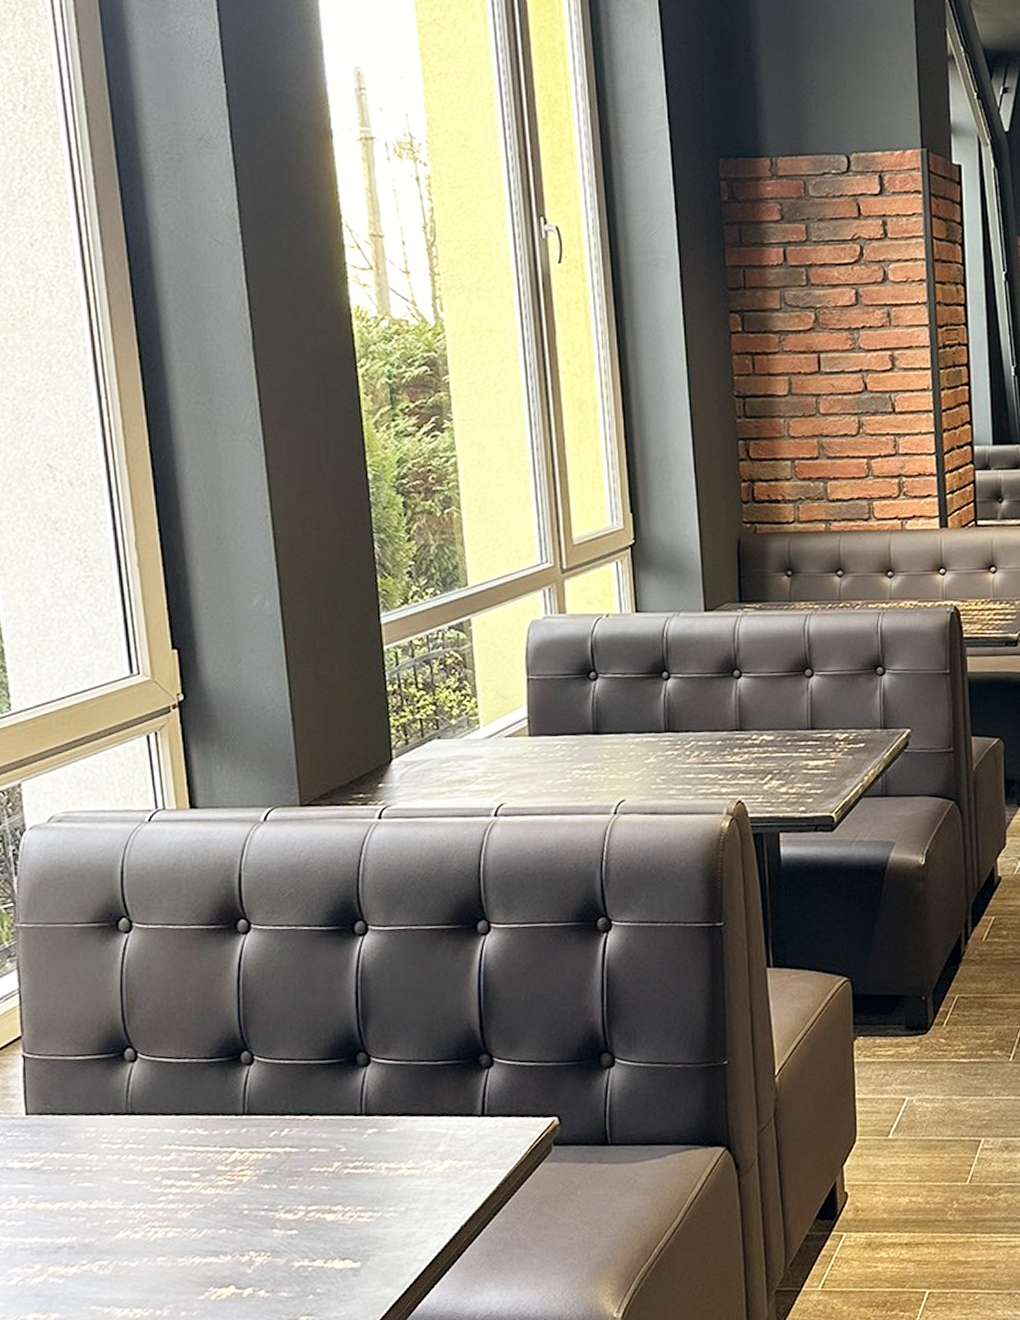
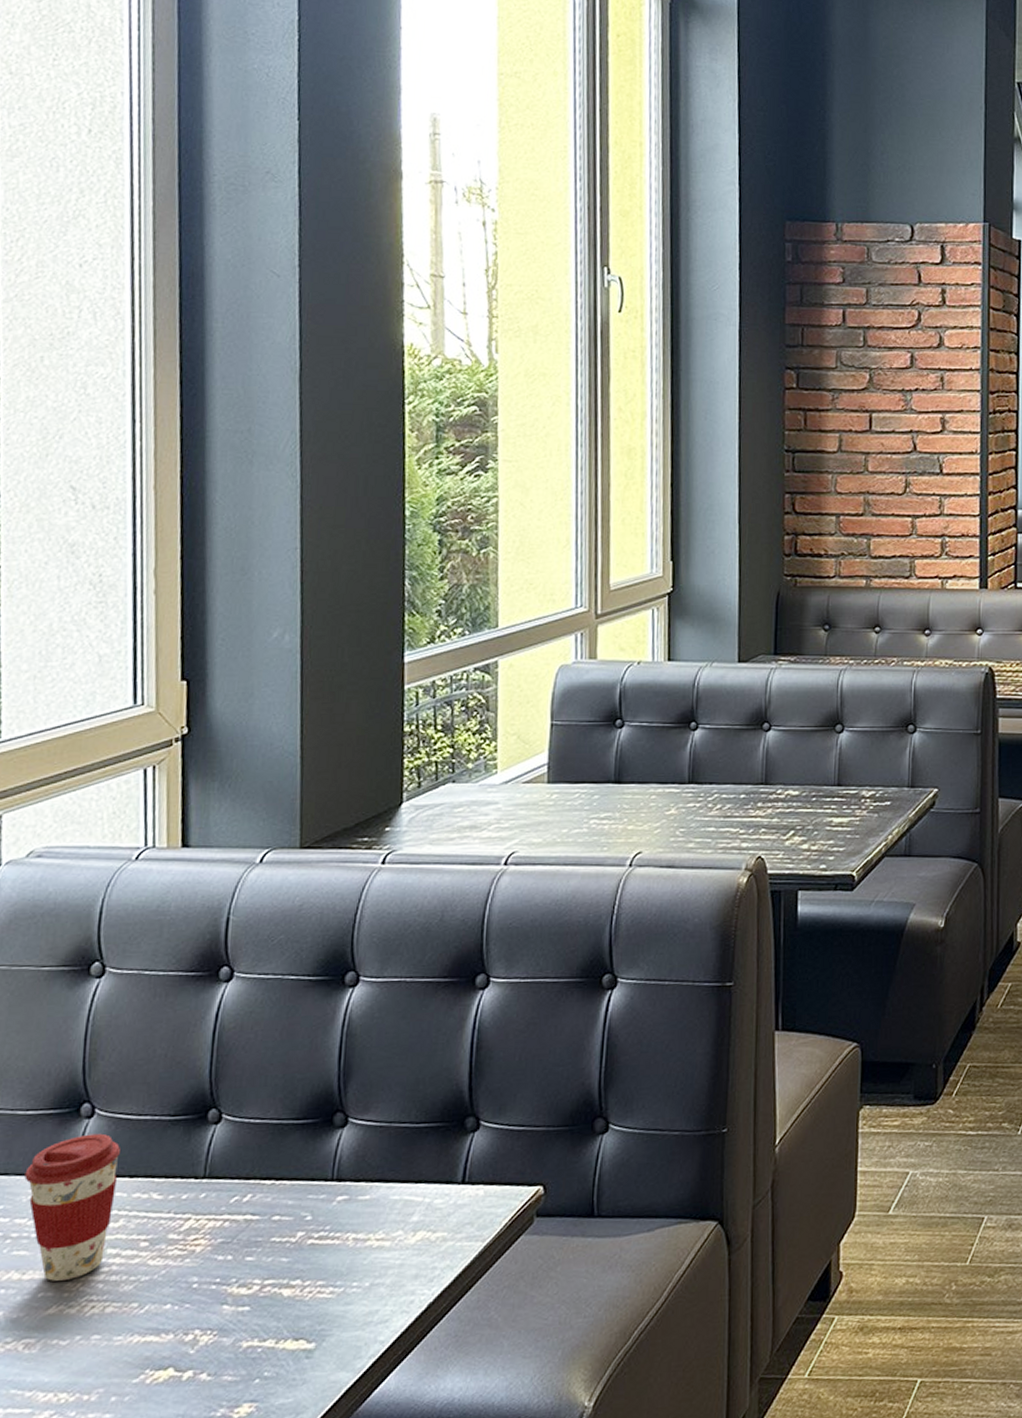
coffee cup: none [81,1075,166,1210] -> present [24,1133,122,1281]

